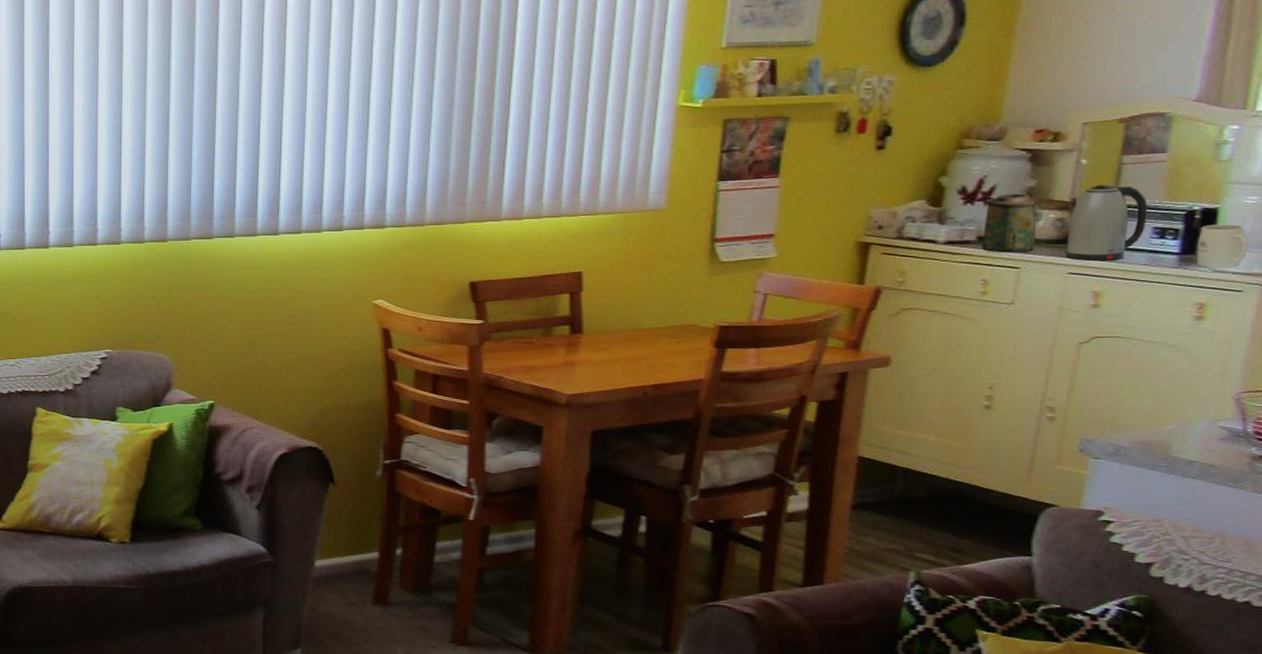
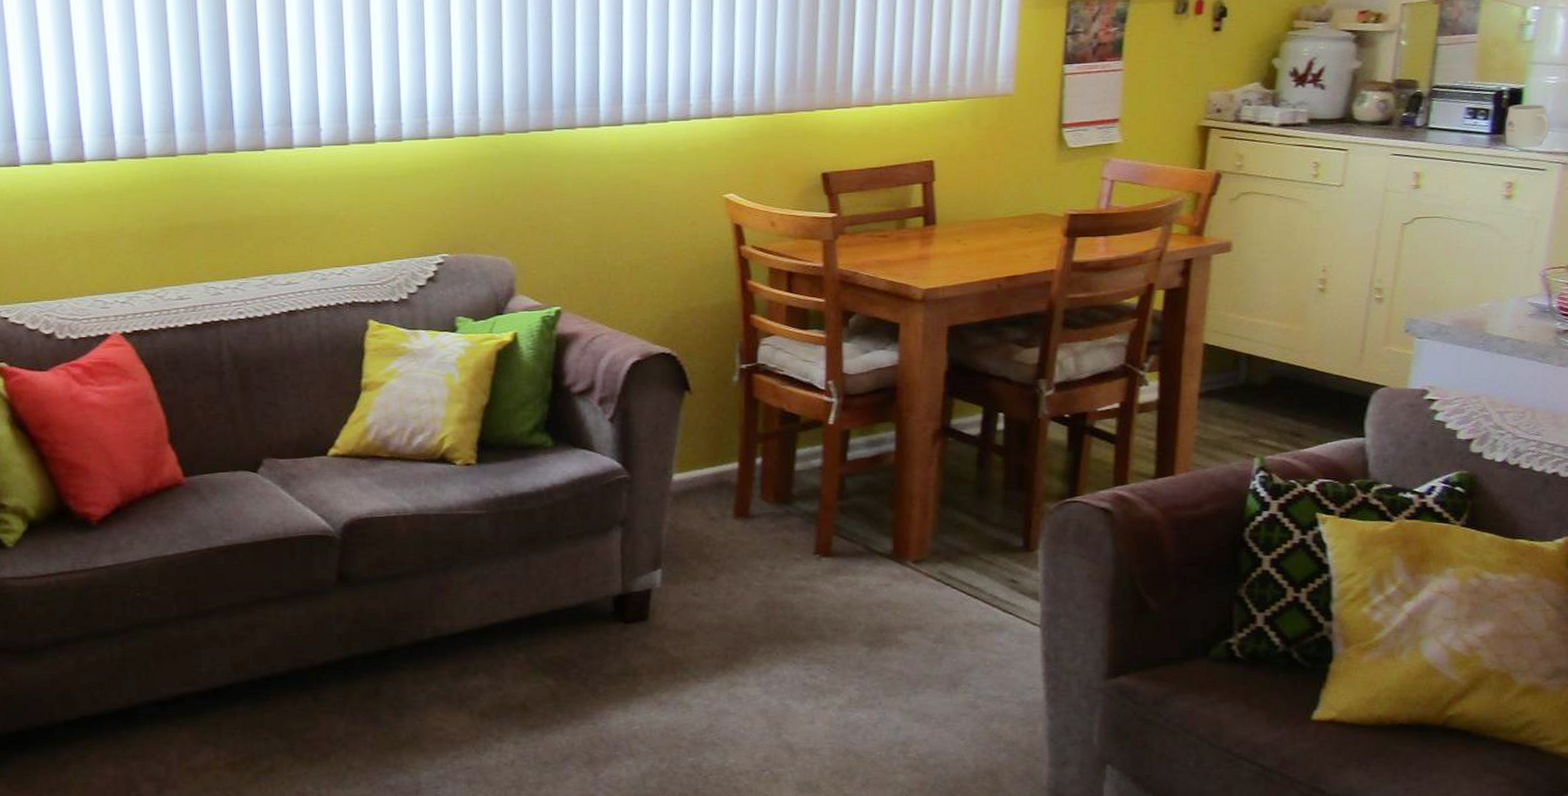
canister: present [981,193,1040,253] -> none [1312,75,1364,135]
kettle: present [1065,184,1148,262] -> none [1389,65,1461,143]

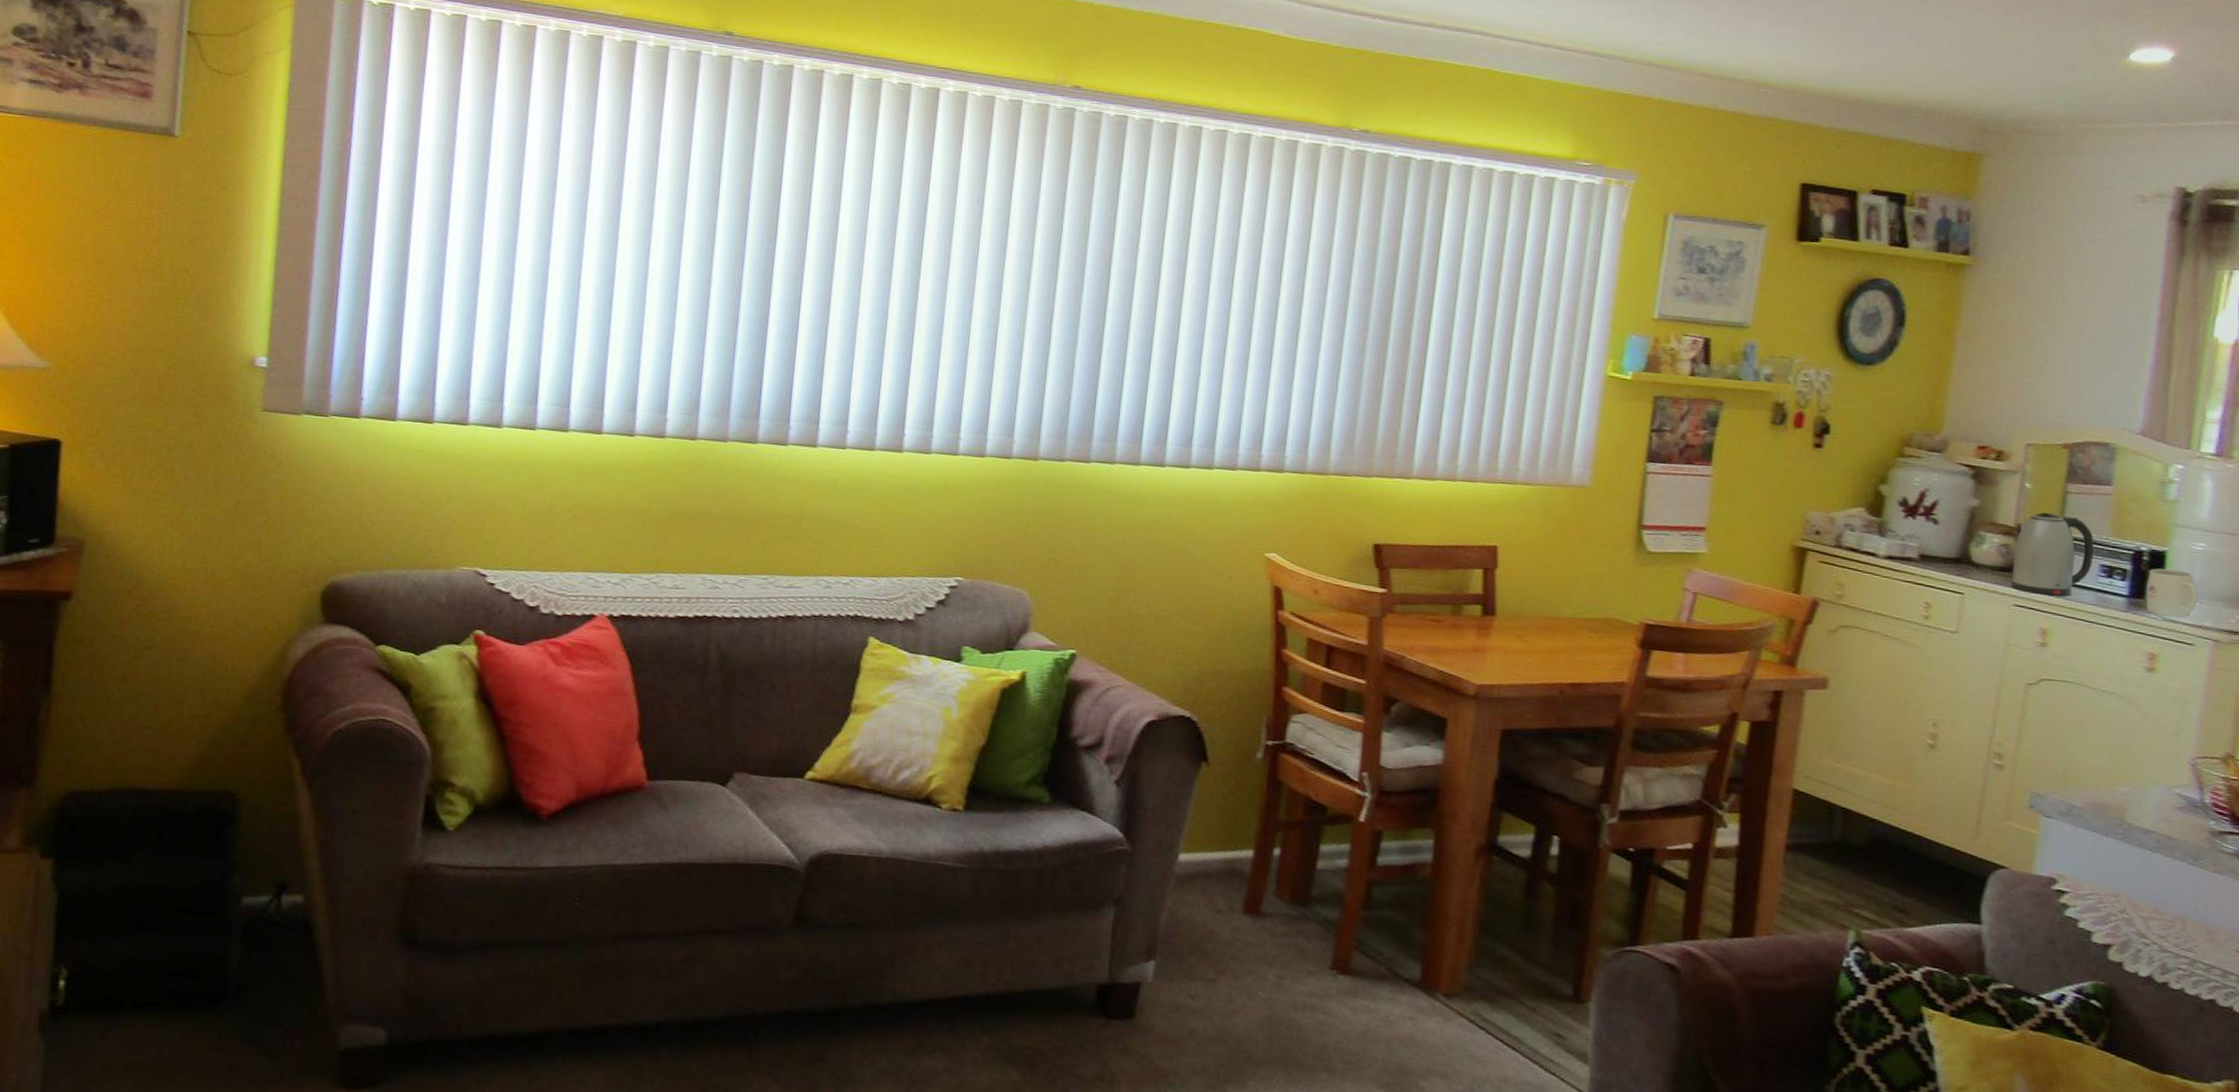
kettle: none [1389,65,1461,143] -> present [2011,512,2094,597]

